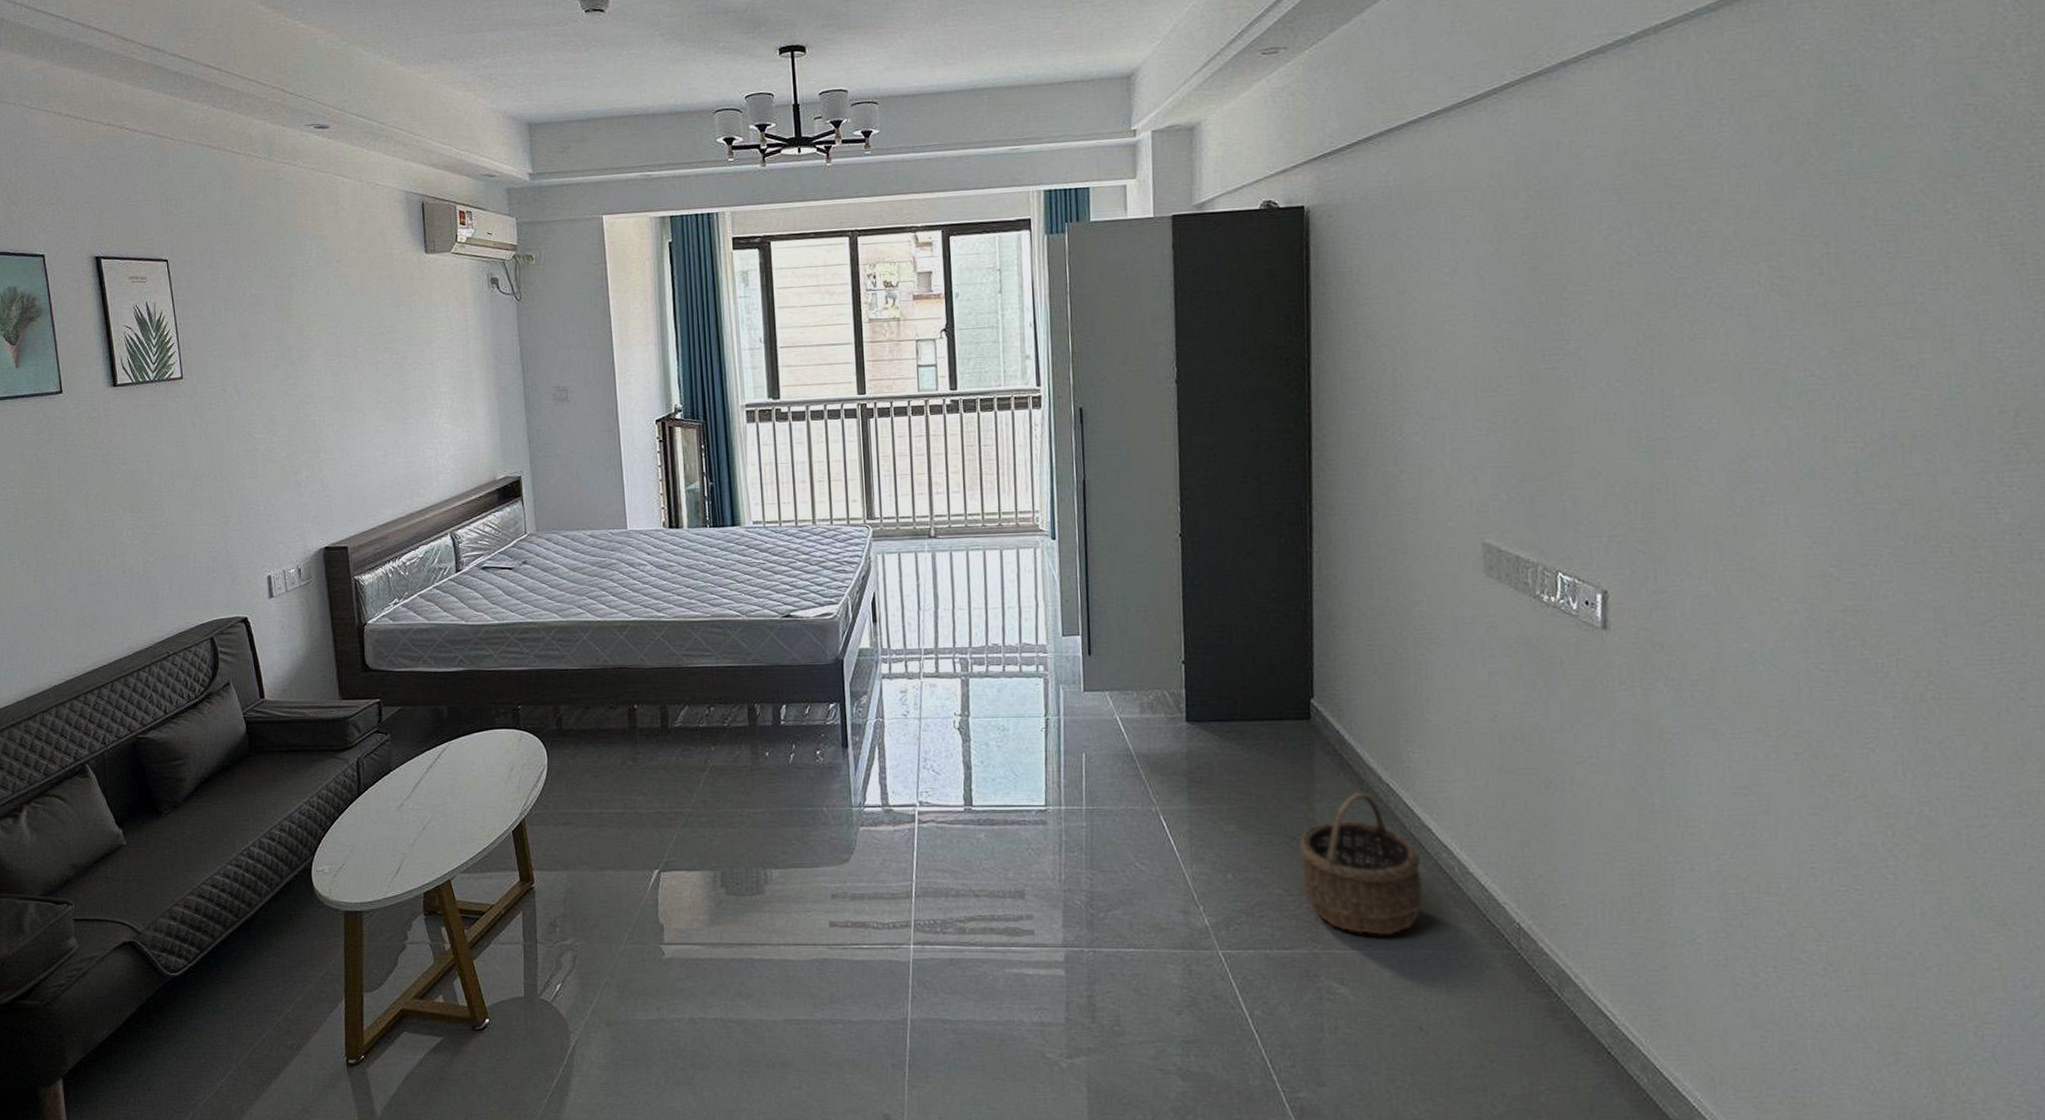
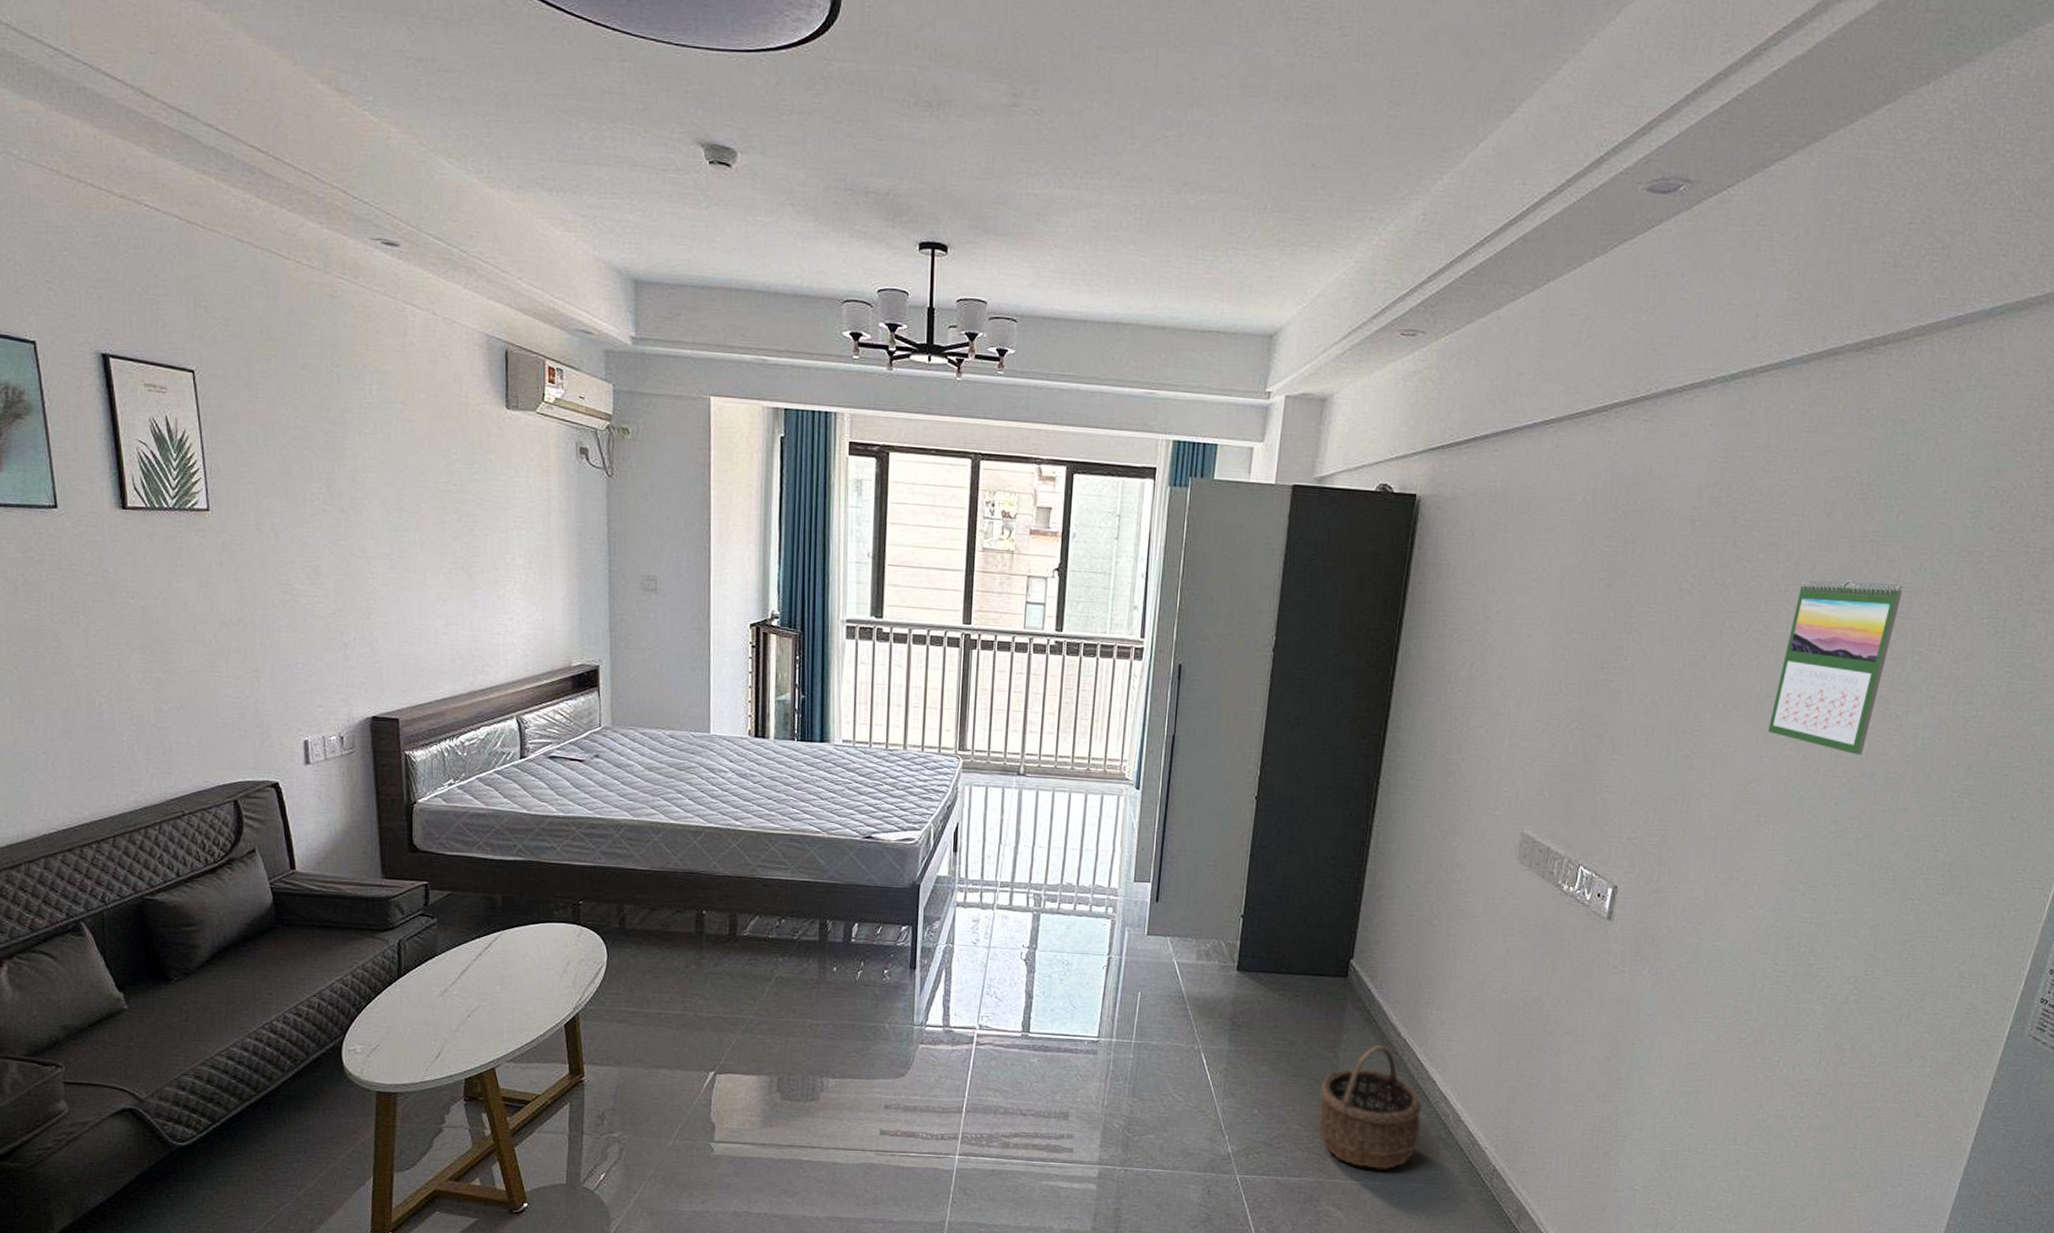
calendar: none [1753,223,1885,416] -> present [1768,579,1903,756]

